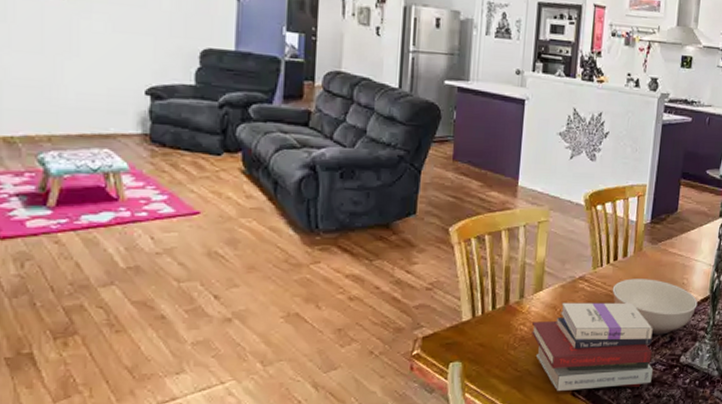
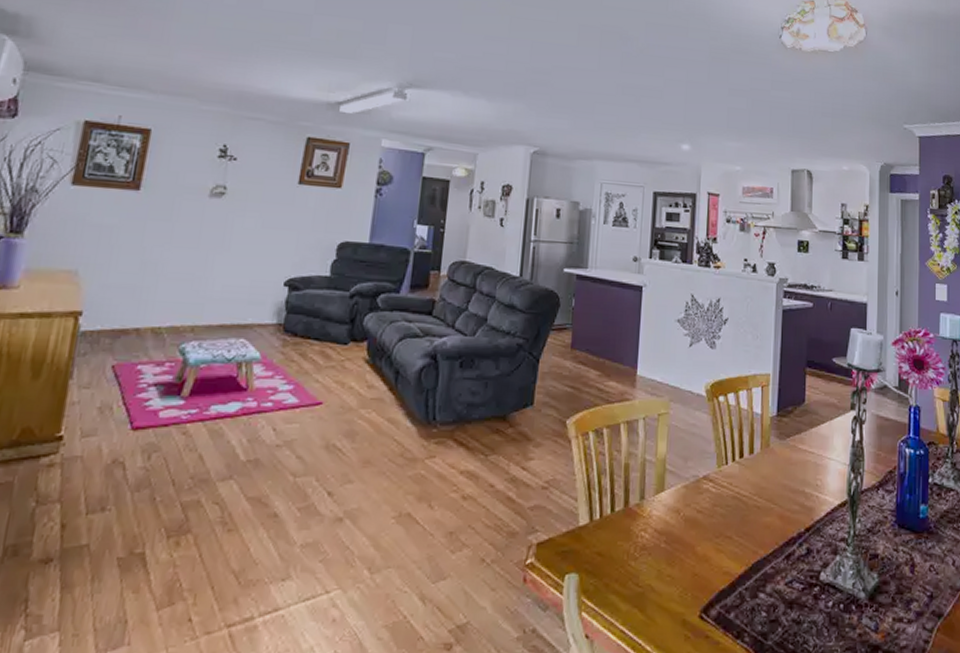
books: present [532,302,653,392] -> none [653,505,790,614]
bowl: present [612,278,698,335] -> none [739,479,835,546]

